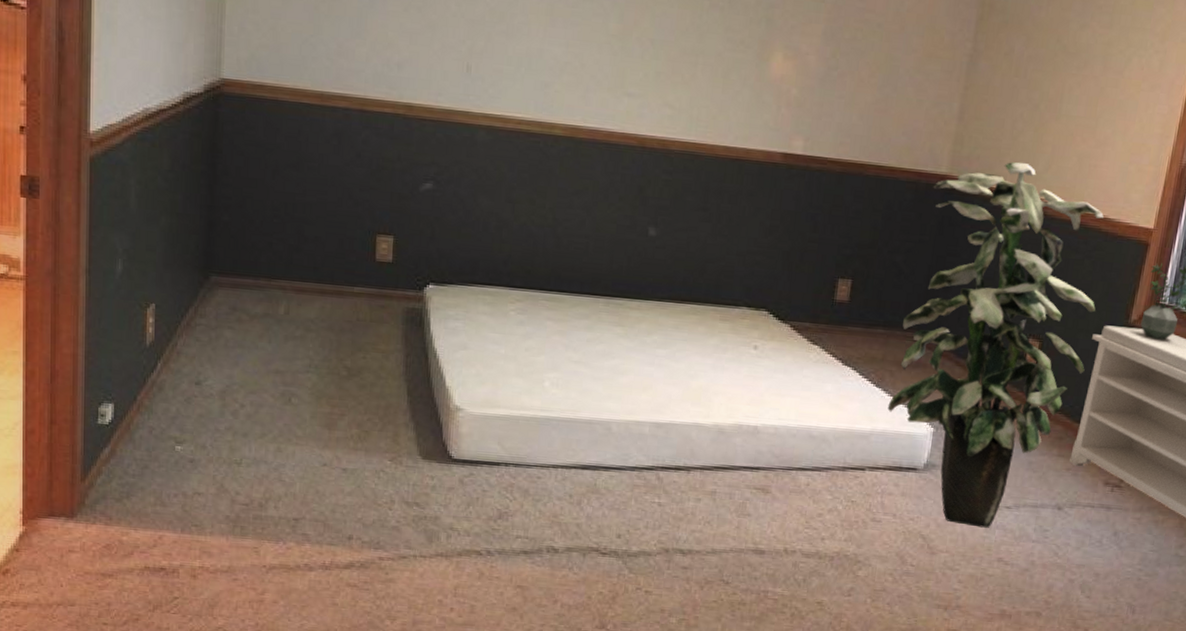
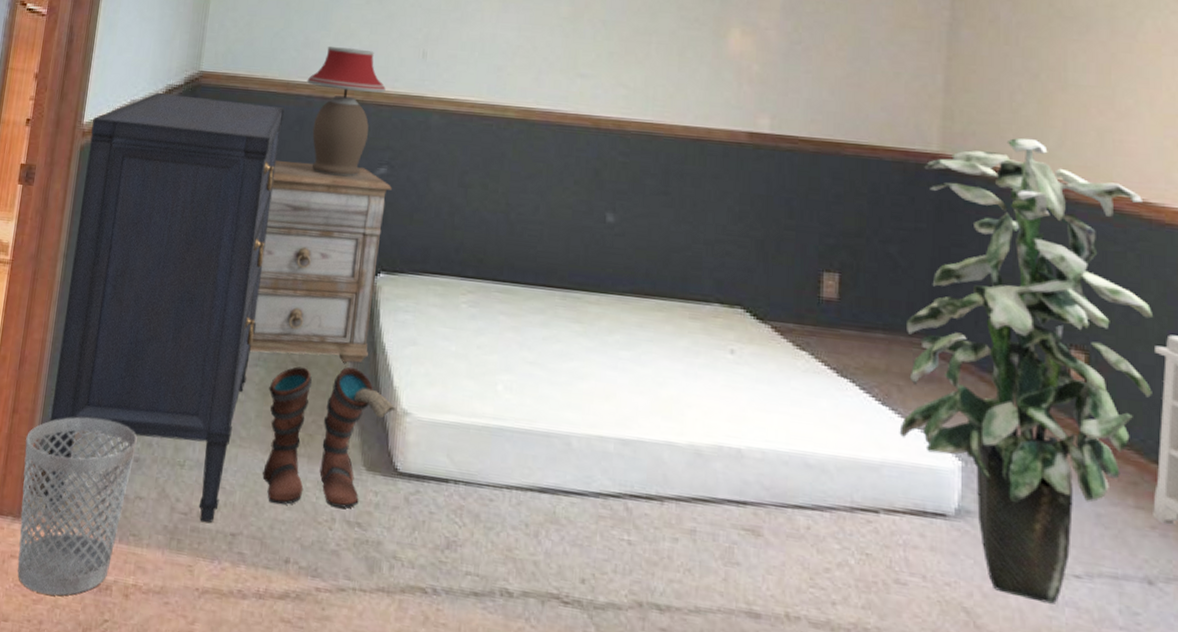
wastebasket: none [69,425,190,581] -> present [17,417,137,596]
dresser: none [93,101,320,511] -> present [43,93,285,523]
nightstand: none [299,175,438,367] -> present [249,161,392,363]
boots: none [321,370,449,492] -> present [262,366,396,508]
table lamp: none [343,55,429,192] -> present [307,46,386,177]

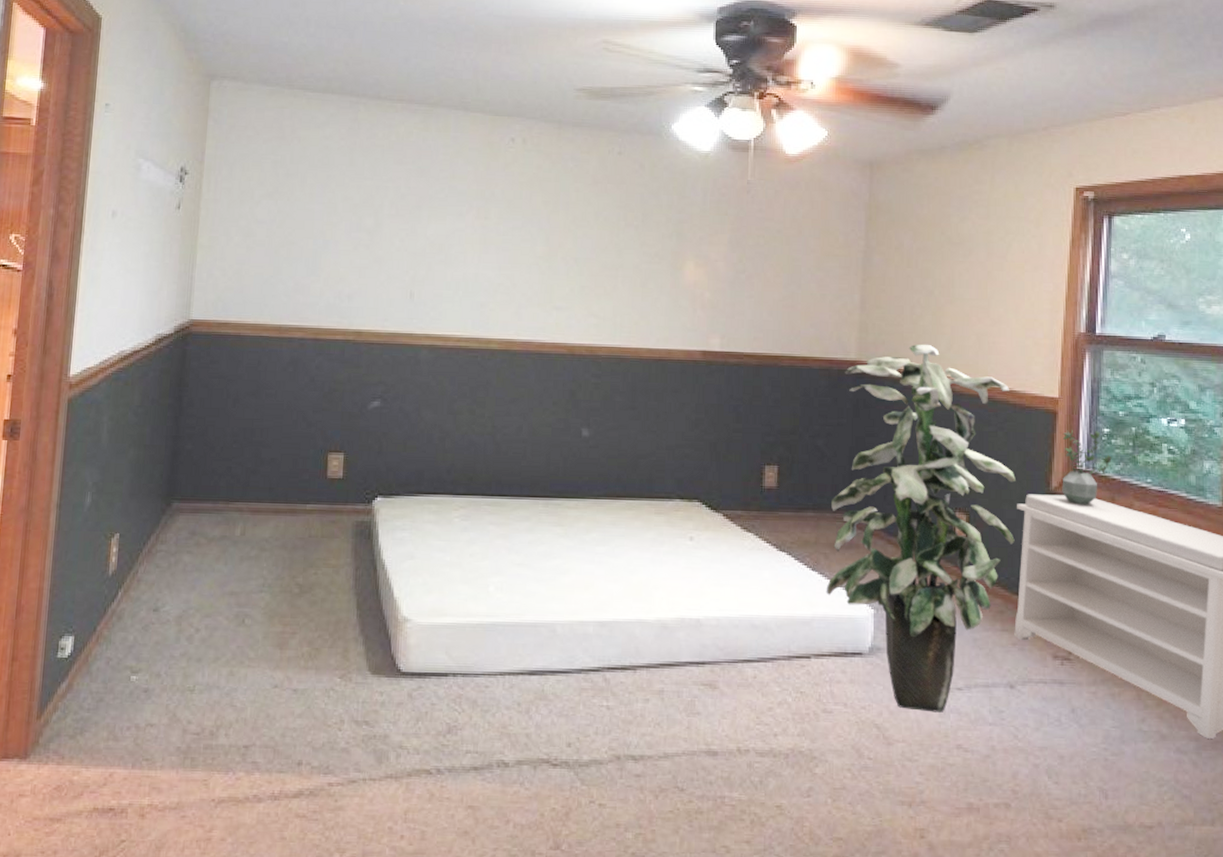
wastebasket: present [17,417,137,596] -> none [27,656,145,826]
dresser: present [43,93,285,523] -> none [50,343,278,747]
nightstand: present [249,161,392,363] -> none [253,400,385,581]
boots: present [262,366,396,508] -> none [272,584,397,715]
table lamp: present [307,46,386,177] -> none [298,290,376,412]

